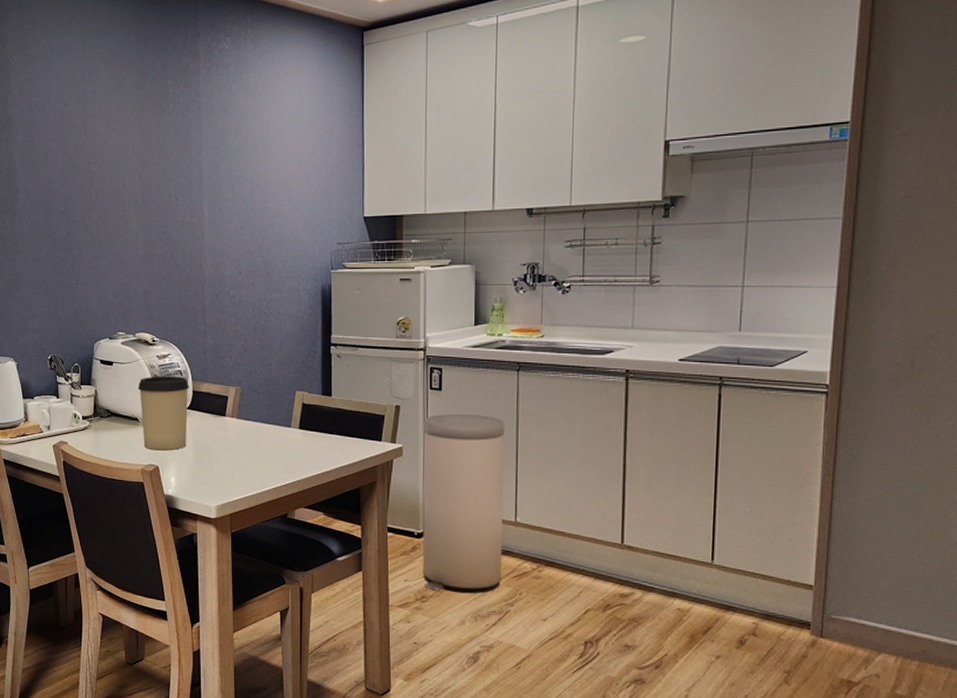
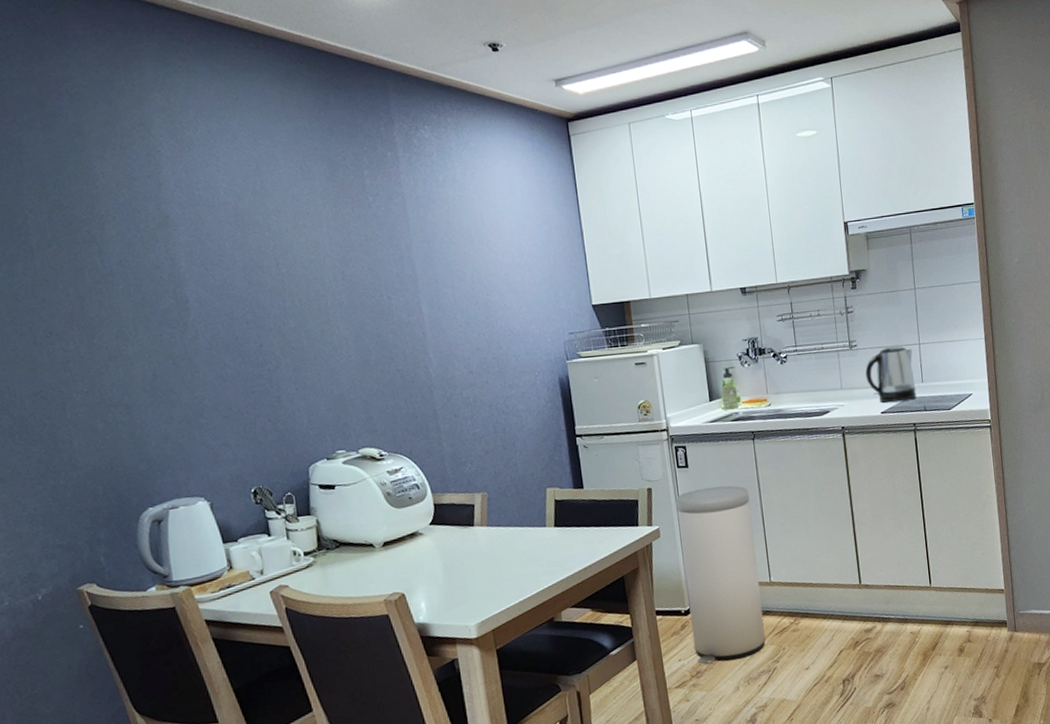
cup: present [138,376,189,451] -> none [369,490,434,576]
soap dispenser: none [488,292,510,338] -> present [721,367,741,411]
kettle: none [666,286,732,351] -> present [865,346,917,404]

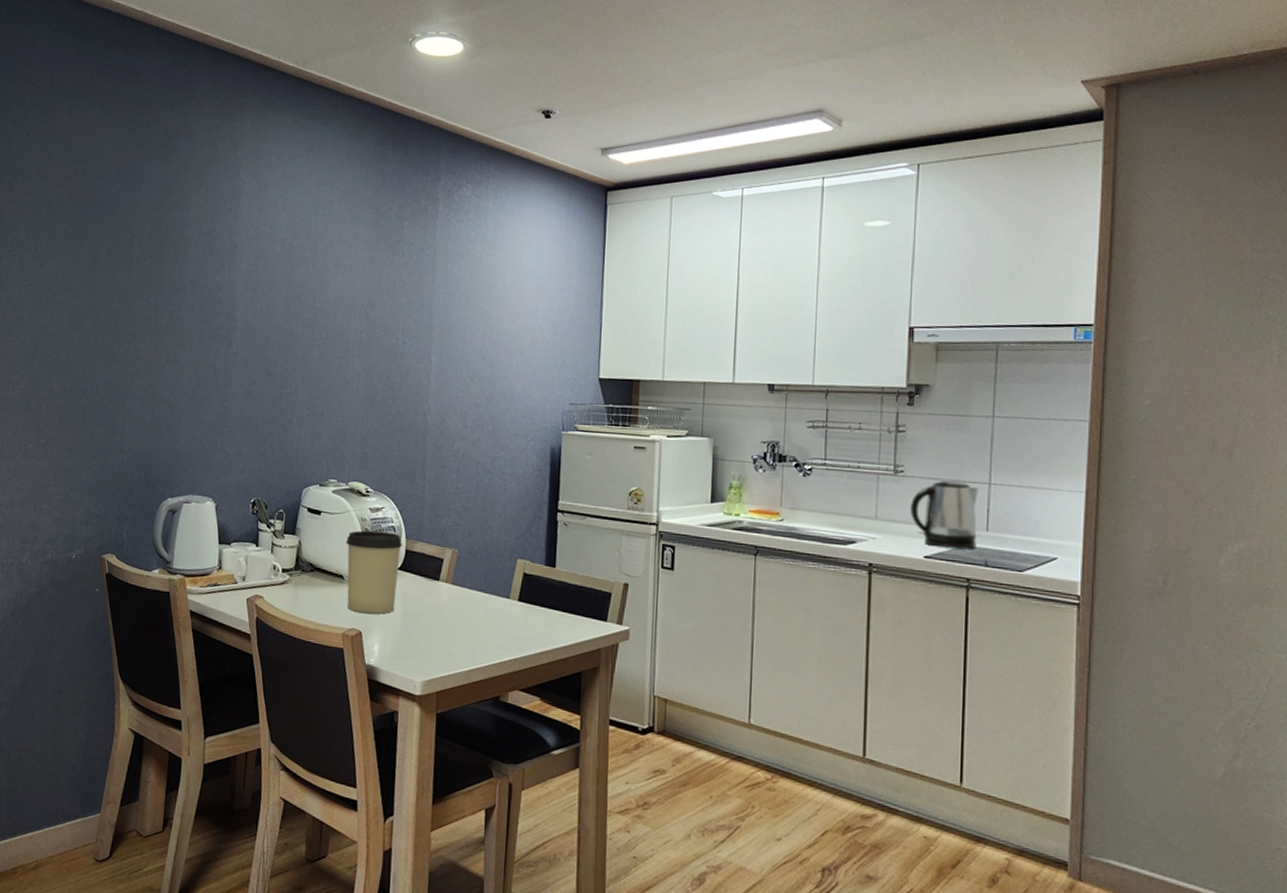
cup: none [369,490,434,576] -> present [346,530,402,614]
pedal bin: present [676,485,765,665] -> none [645,596,740,803]
soap dispenser: present [721,367,741,411] -> none [725,469,749,517]

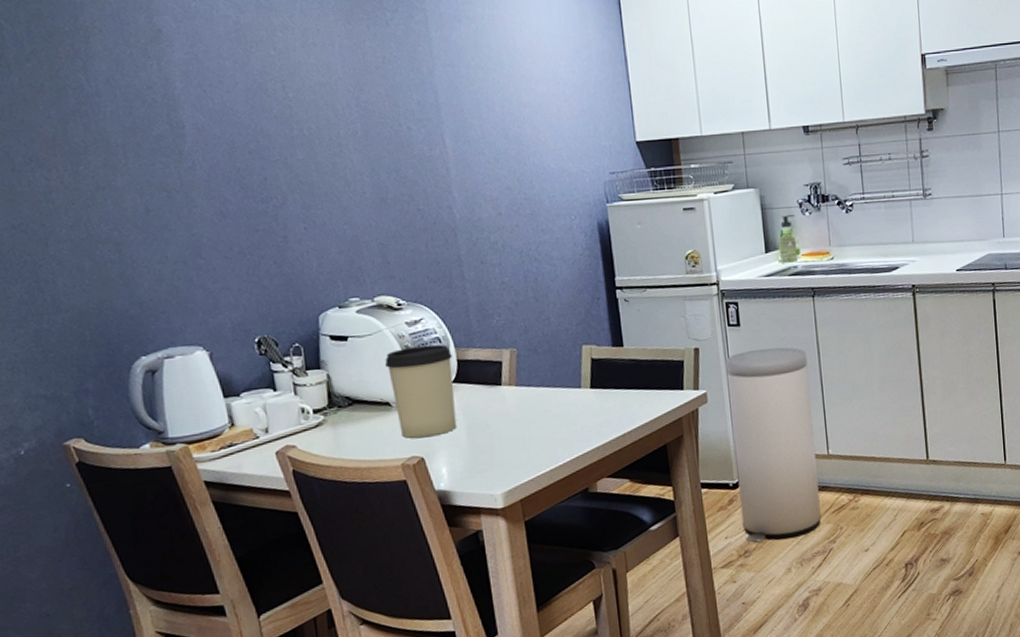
pedal bin: none [645,596,740,803] -> present [725,347,821,543]
soap dispenser: none [725,469,749,517] -> present [778,215,801,264]
kettle: present [910,480,978,550] -> none [940,196,997,260]

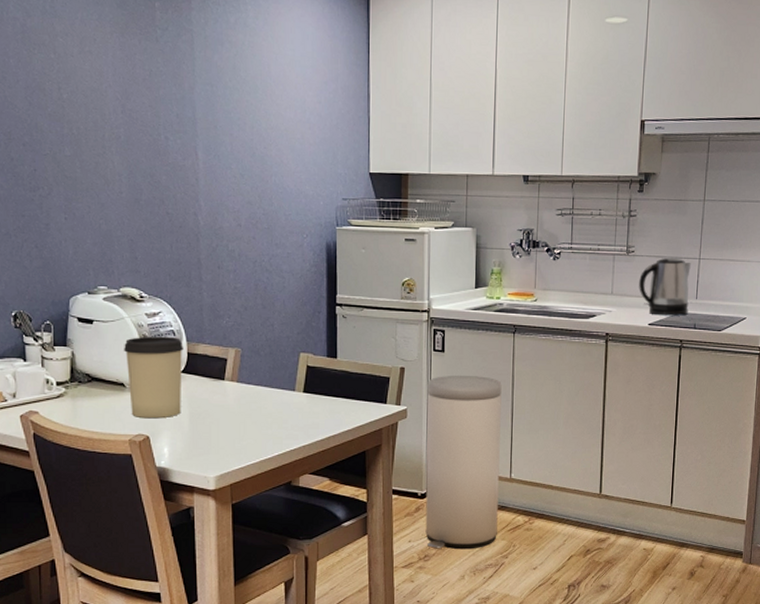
soap dispenser: present [778,215,801,264] -> none [488,256,508,301]
kettle: none [940,196,997,260] -> present [639,257,691,317]

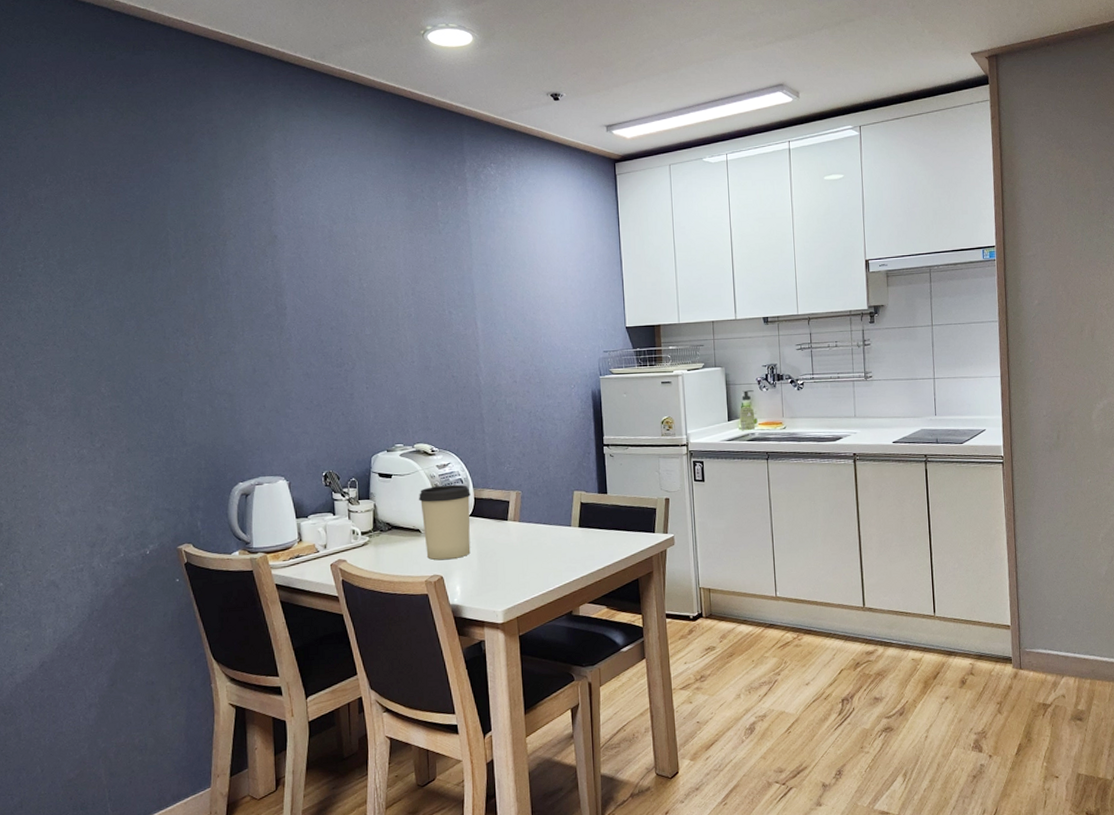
pedal bin: present [425,375,502,549] -> none [691,501,768,670]
soap dispenser: none [488,256,508,301] -> present [739,390,758,431]
kettle: present [639,257,691,317] -> none [879,379,929,434]

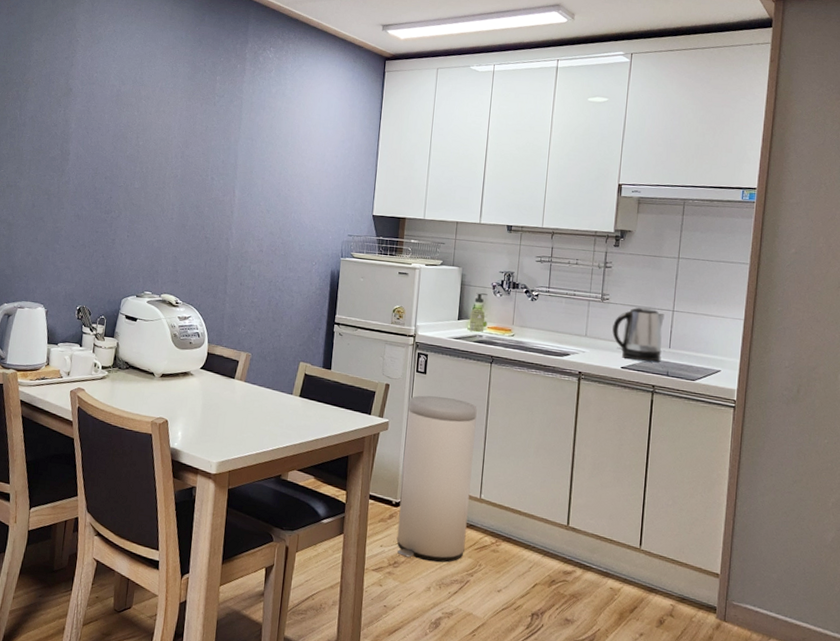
cup: present [419,484,471,560] -> none [156,335,205,406]
pedal bin: none [691,501,768,670] -> present [396,395,477,562]
kettle: none [879,379,929,434] -> present [612,307,665,363]

